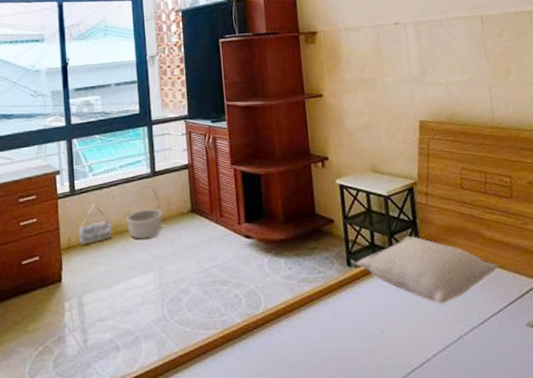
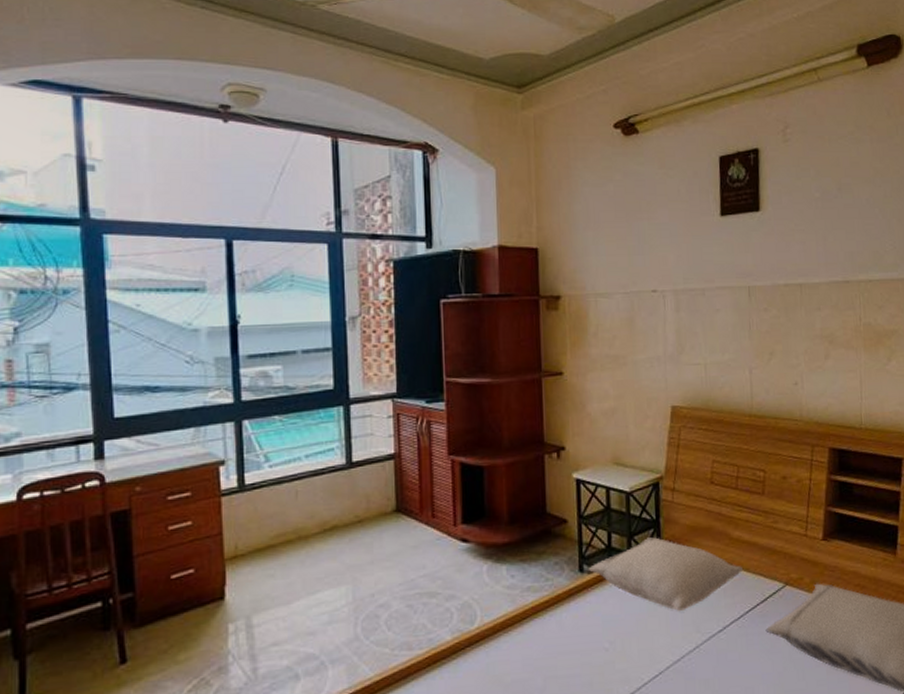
bag: present [79,204,112,245] -> none [250,502,294,554]
basket: present [126,185,164,239] -> none [312,478,361,545]

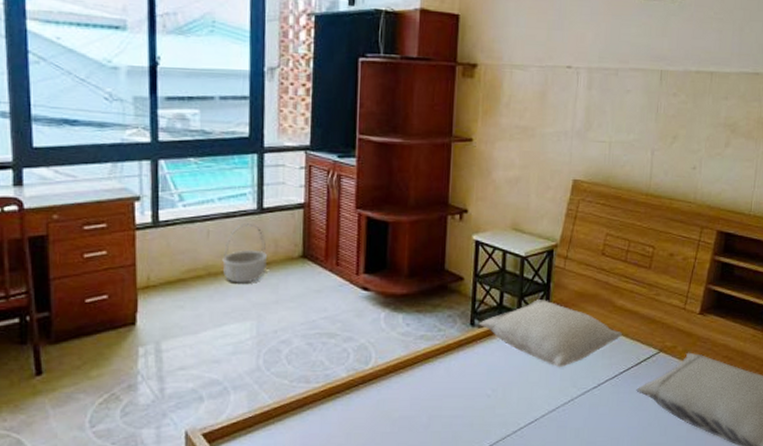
basket: none [312,478,361,545] -> present [222,222,268,283]

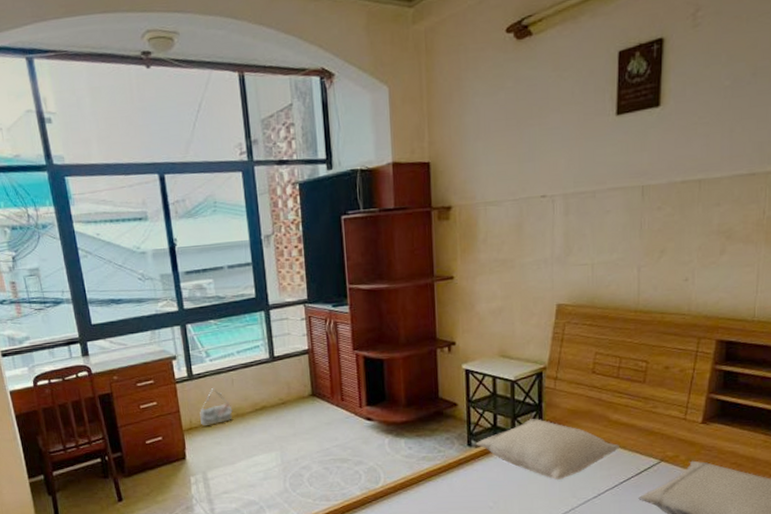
bag: none [161,240,204,286] -> present [200,388,233,427]
basket: present [222,222,268,283] -> none [246,369,284,421]

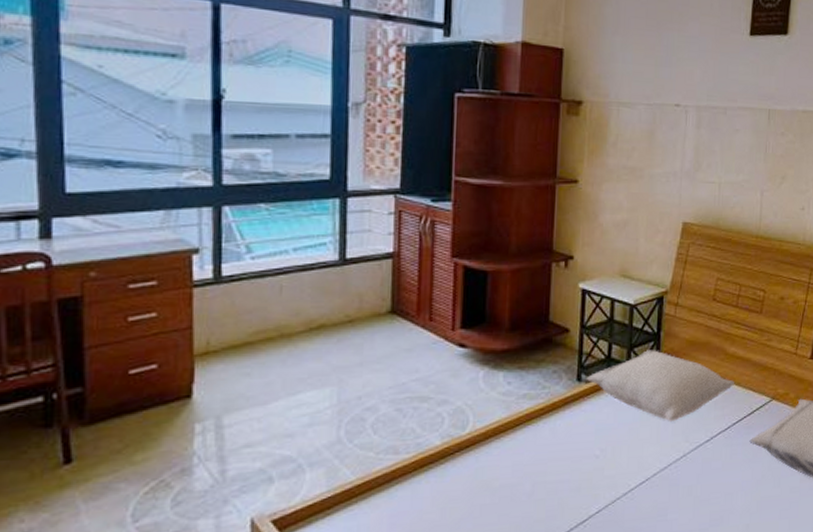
bag: present [200,388,233,427] -> none [224,297,276,350]

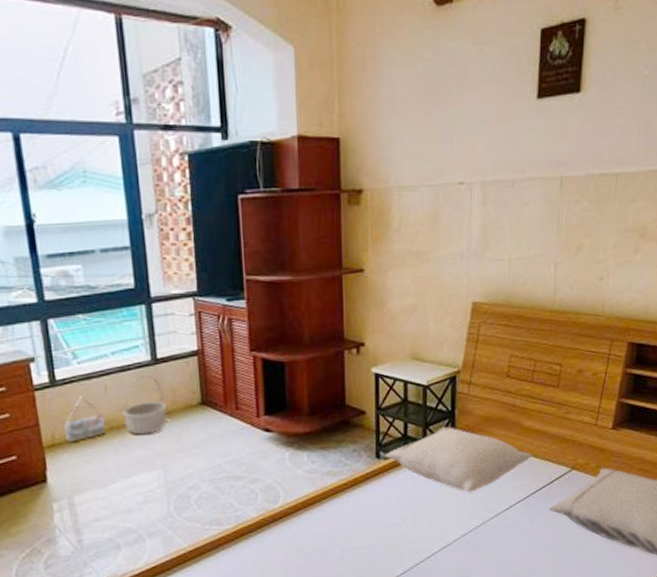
bag: none [224,297,276,350] -> present [64,396,106,442]
basket: none [297,275,352,345] -> present [122,374,168,435]

